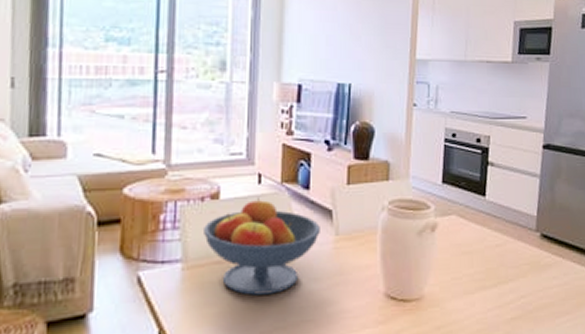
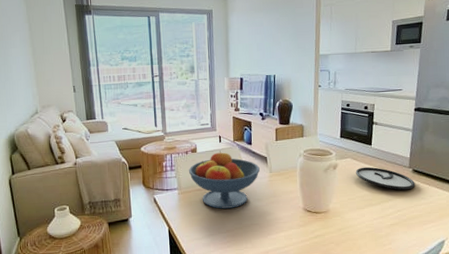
plate: none [462,228,545,265] -> present [355,167,415,190]

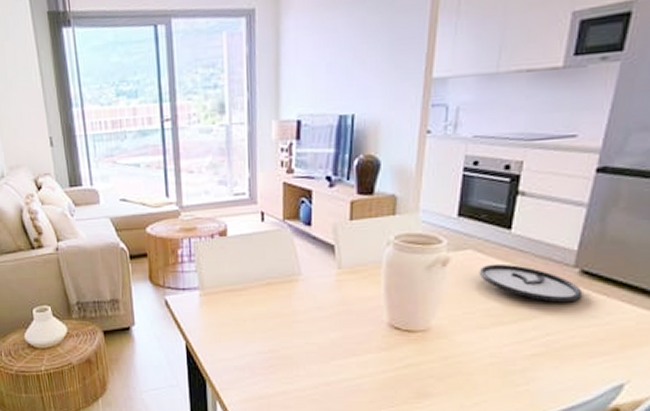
fruit bowl: present [189,150,260,209] -> none [215,233,322,319]

